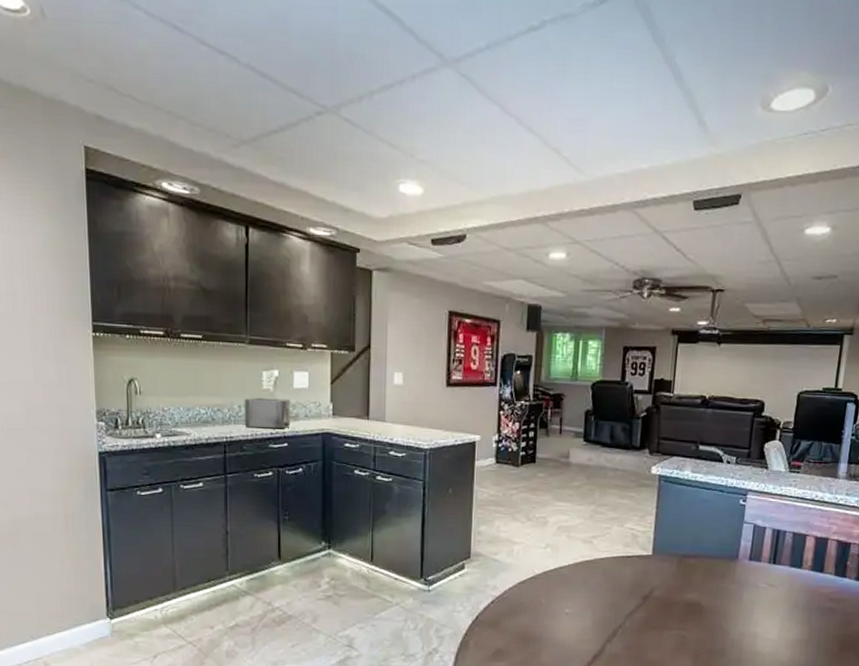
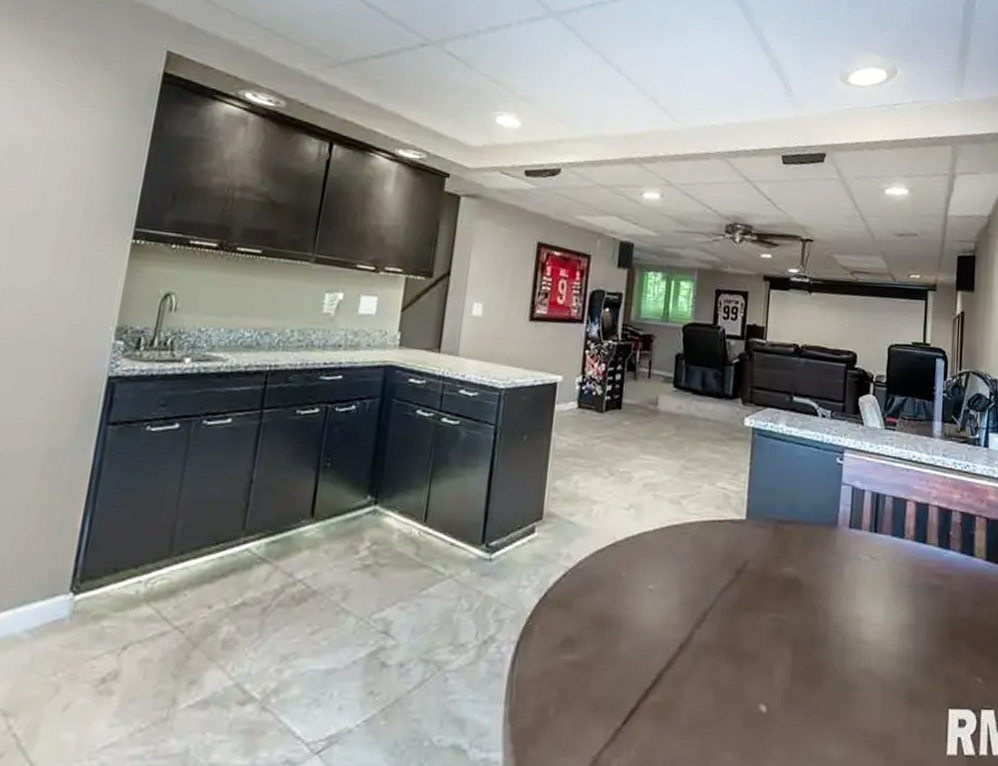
toaster: present [244,397,290,429] -> none [294,321,353,359]

